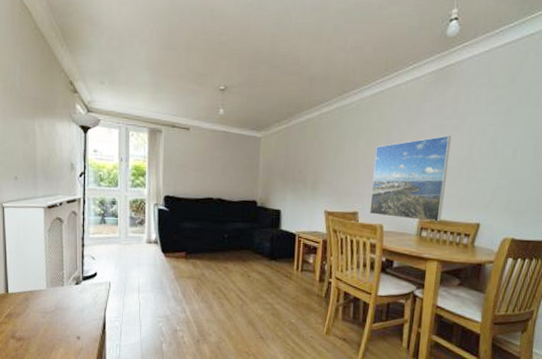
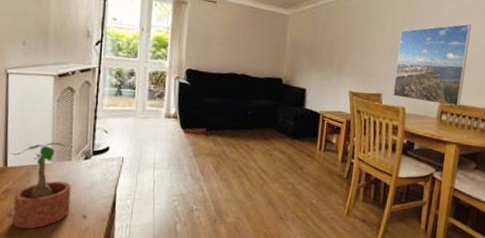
potted plant: none [10,269,66,350] -> present [11,142,75,229]

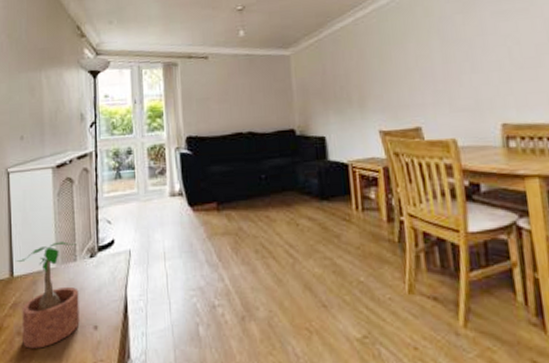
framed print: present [393,23,472,107] -> none [429,20,531,128]

